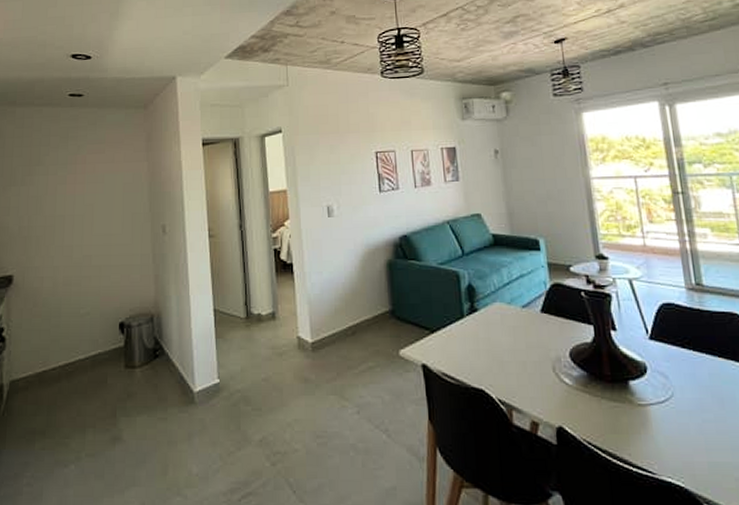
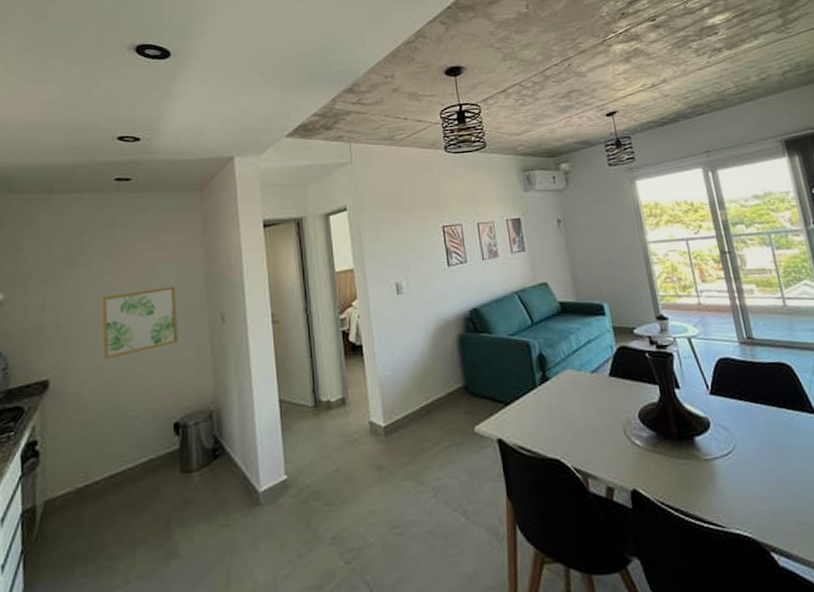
wall art: none [57,197,124,261] -> present [102,285,178,360]

